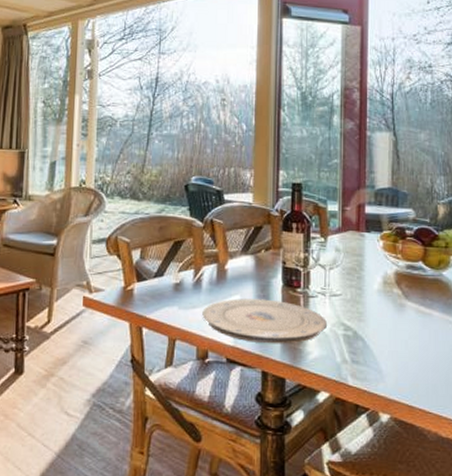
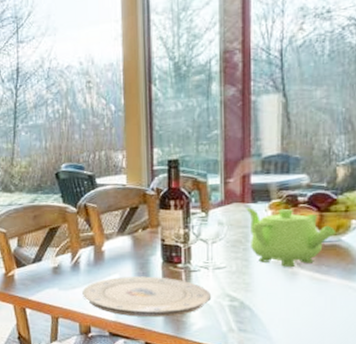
teapot: none [361,236,437,298] -> present [246,207,335,267]

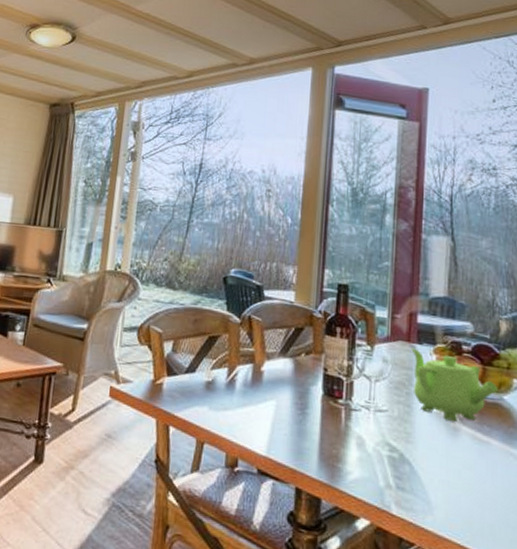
plate: present [82,276,211,318] -> none [234,404,370,460]

